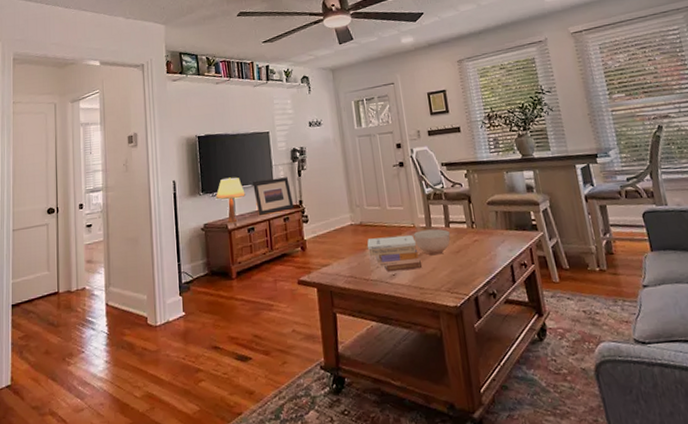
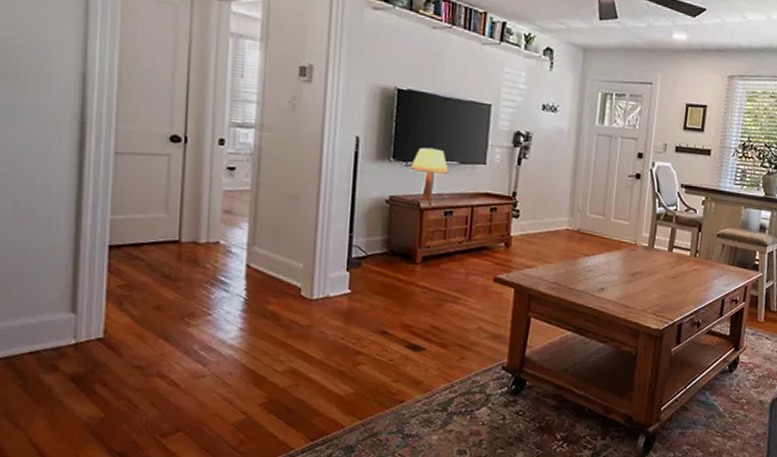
picture frame: present [253,177,294,216] -> none [459,160,506,201]
books: present [367,235,423,271] -> none [579,248,635,286]
bowl: present [413,228,451,256] -> none [632,249,671,277]

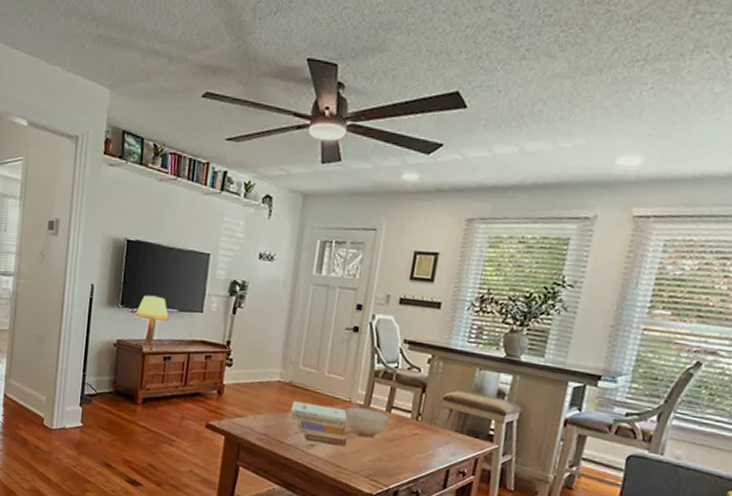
books: none [579,248,635,286] -> present [290,401,348,446]
bowl: none [632,249,671,277] -> present [345,407,389,438]

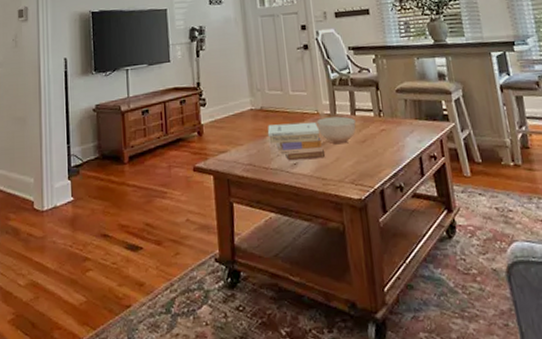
table lamp: present [135,295,169,347] -> none [109,56,140,105]

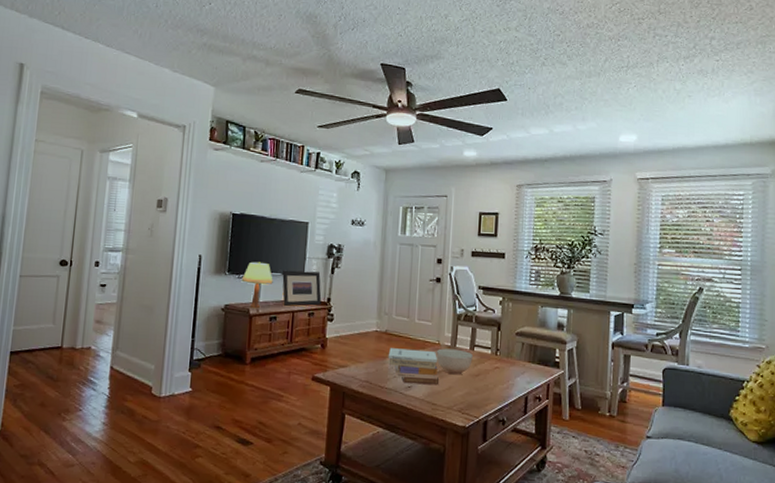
table lamp: none [109,56,140,105] -> present [241,261,273,309]
picture frame: none [148,57,191,98] -> present [282,271,322,307]

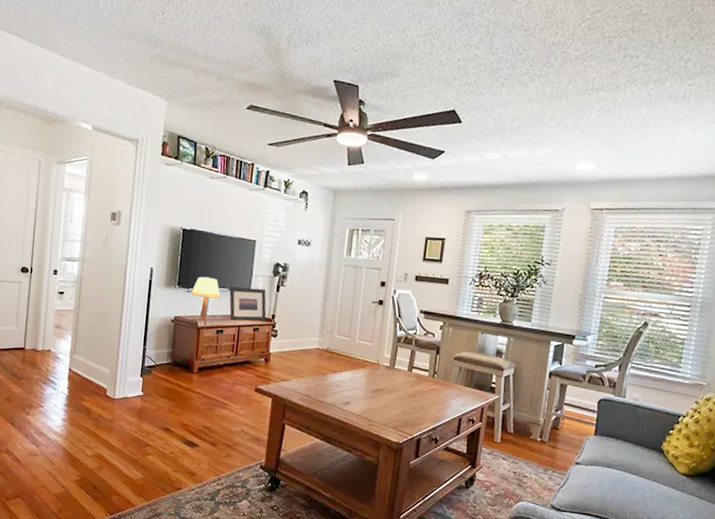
books: present [388,348,440,384] -> none [328,365,377,402]
bowl: present [436,348,473,375] -> none [374,368,410,395]

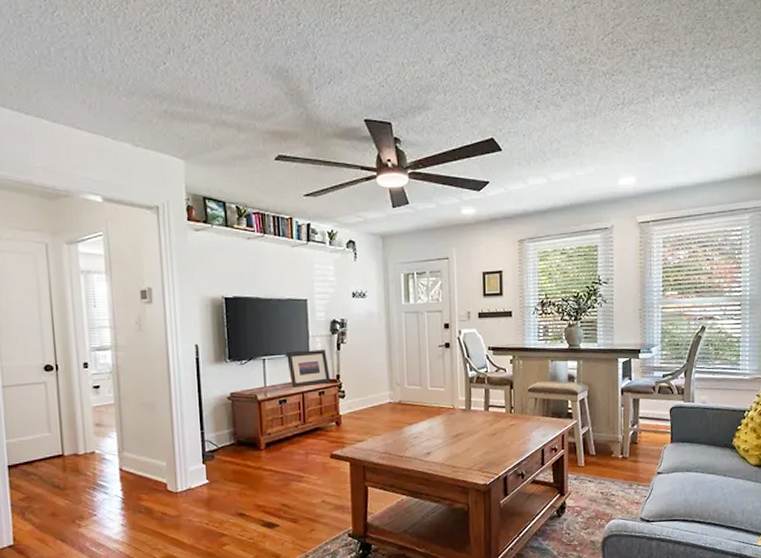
table lamp: present [190,276,221,322] -> none [244,345,278,394]

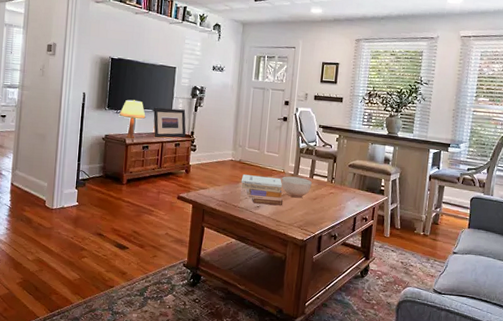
table lamp: none [244,345,278,394] -> present [119,99,146,139]
books: none [404,416,458,449] -> present [241,174,283,205]
bowl: none [452,411,488,437] -> present [281,176,312,198]

